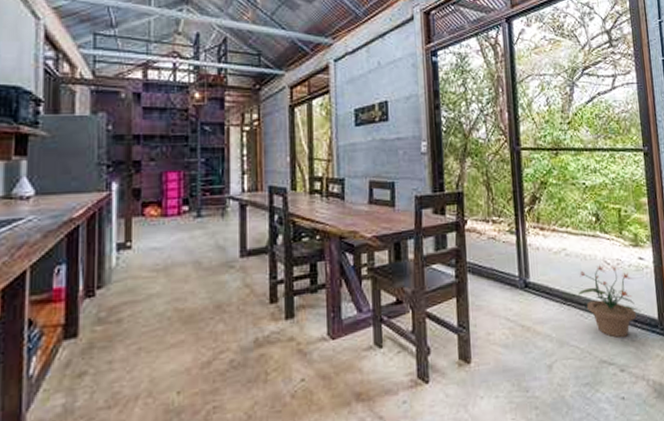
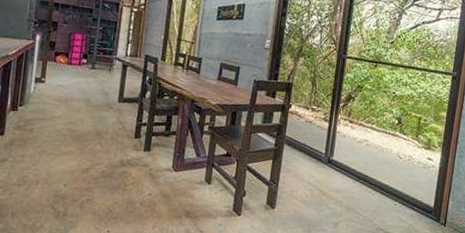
potted plant: present [578,264,642,338] -> none [371,157,421,216]

